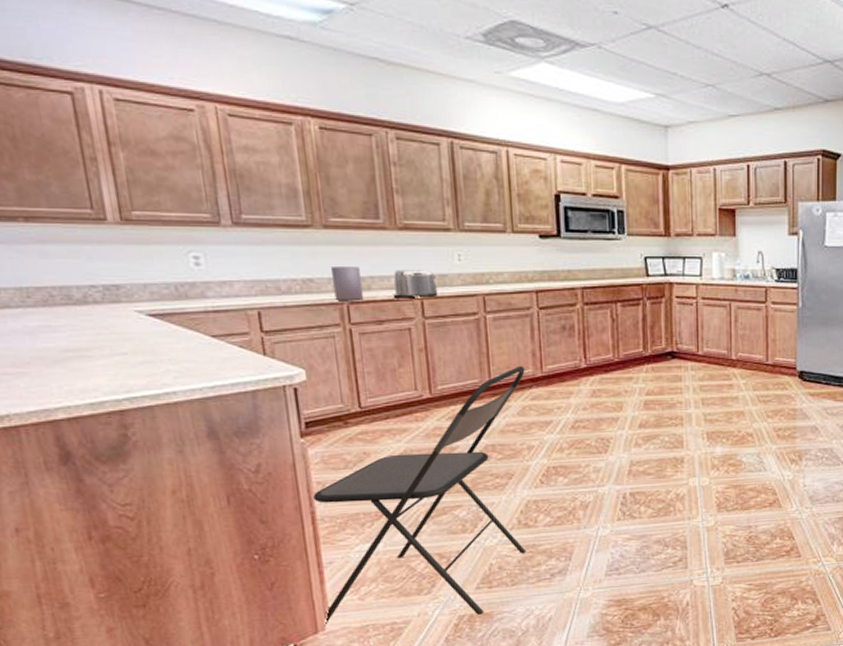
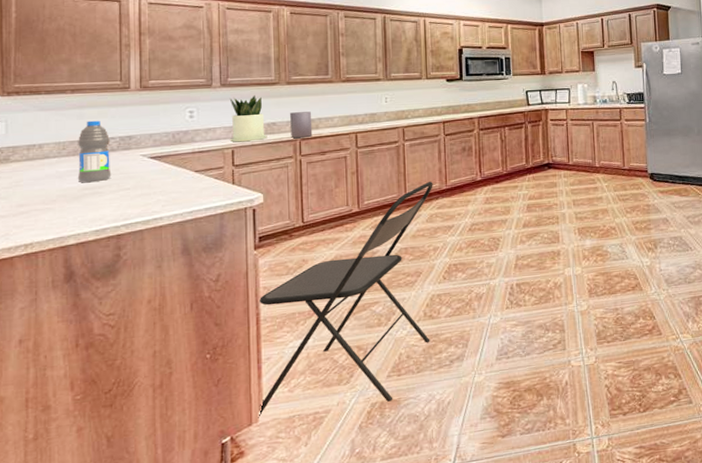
water bottle: none [44,261,100,343] -> present [77,120,112,183]
planter: none [246,240,305,302] -> present [229,95,269,143]
toaster: present [392,270,438,298] -> none [334,111,369,134]

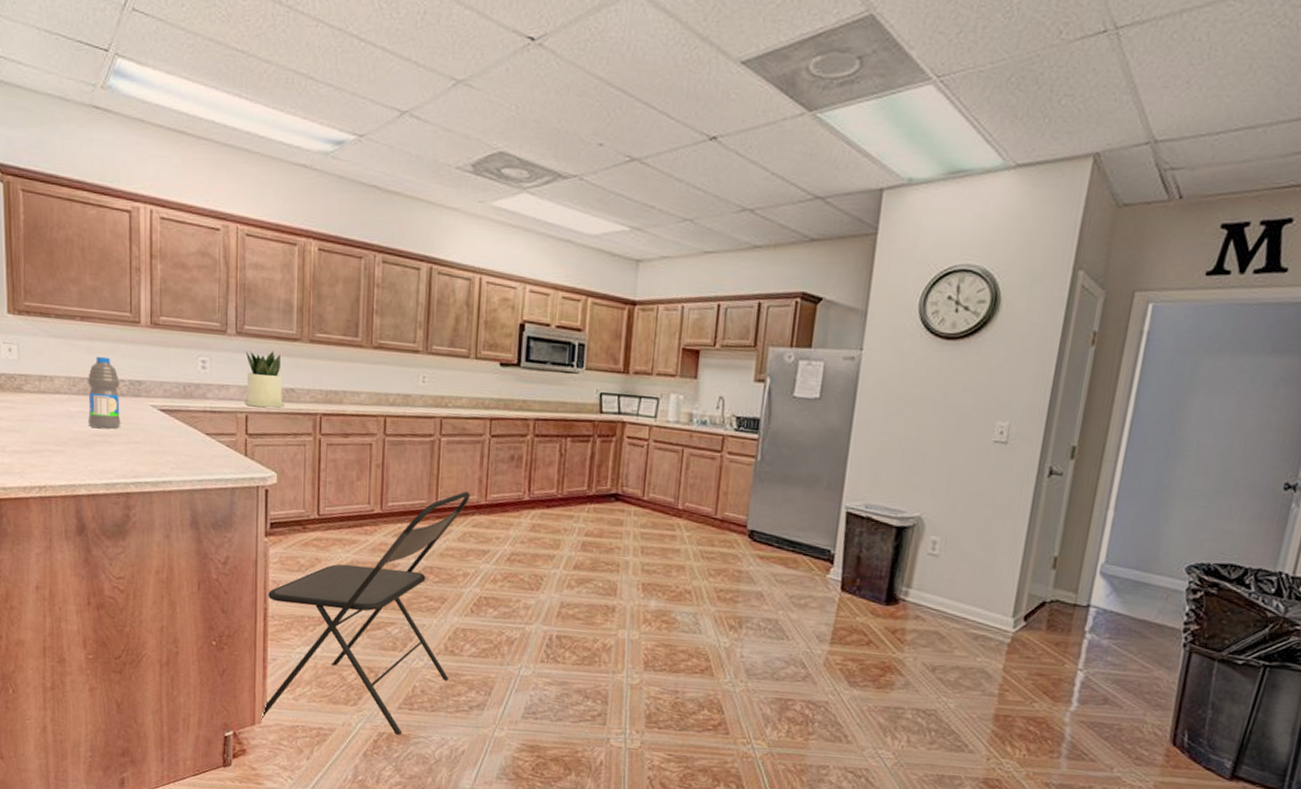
canister: present [290,111,313,139] -> none [311,379,336,414]

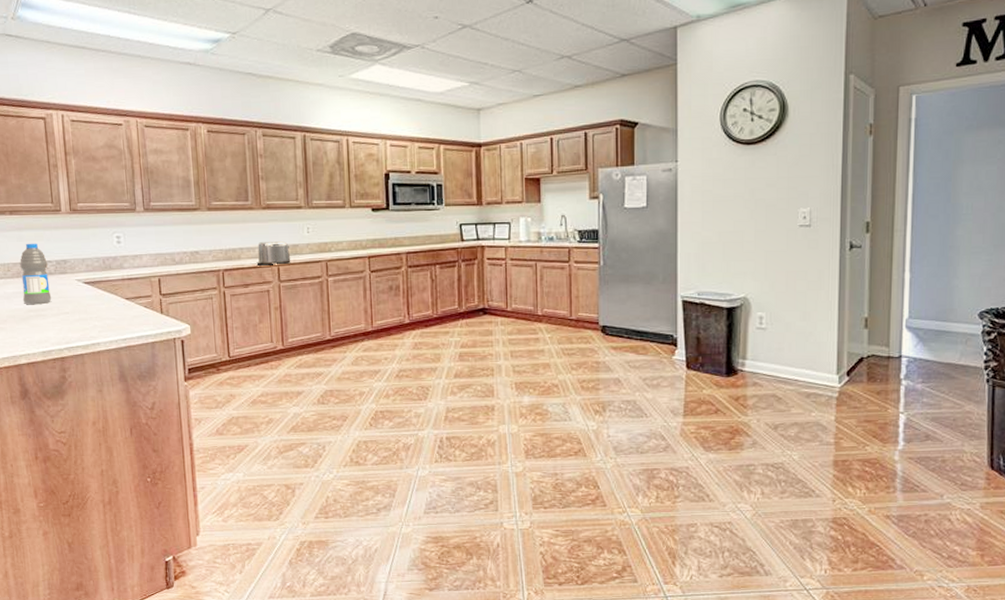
planter: present [243,350,286,409] -> none [153,221,193,271]
folding chair: present [261,492,470,735] -> none [192,322,359,542]
toaster: none [360,387,401,416] -> present [256,241,291,266]

